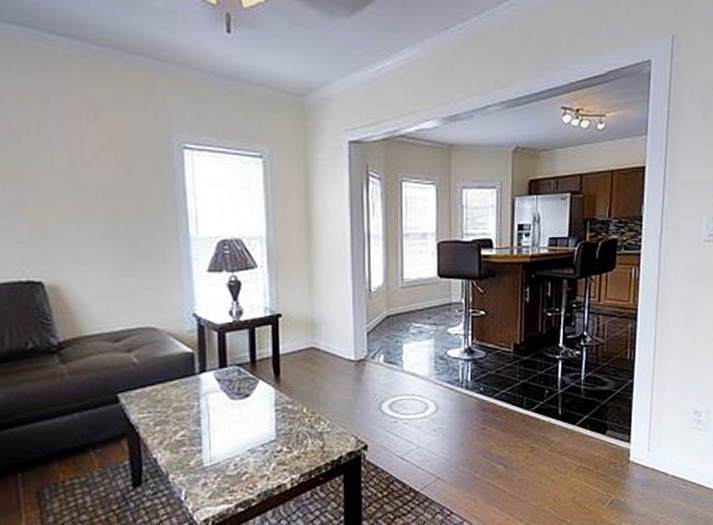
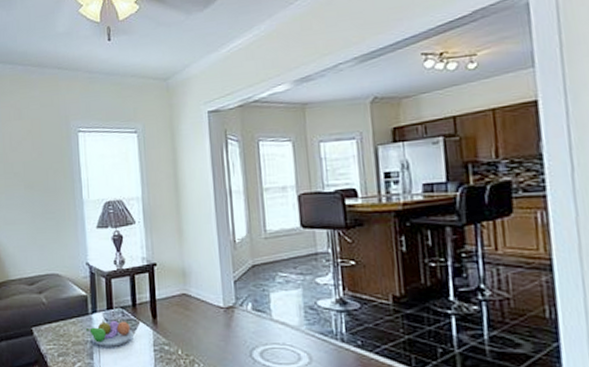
fruit bowl: none [191,379,251,411] -> present [85,320,133,347]

